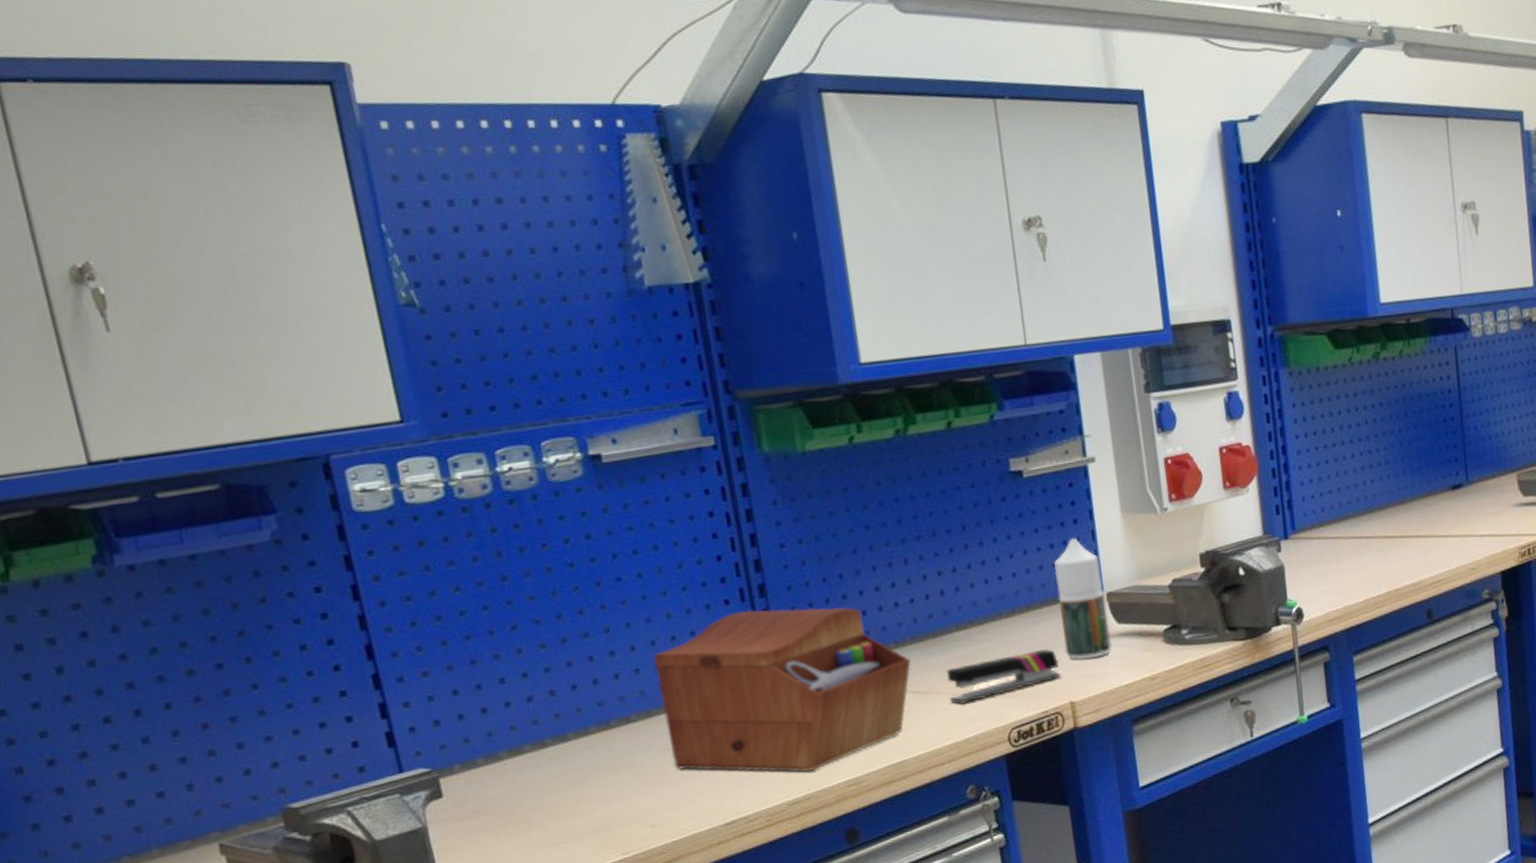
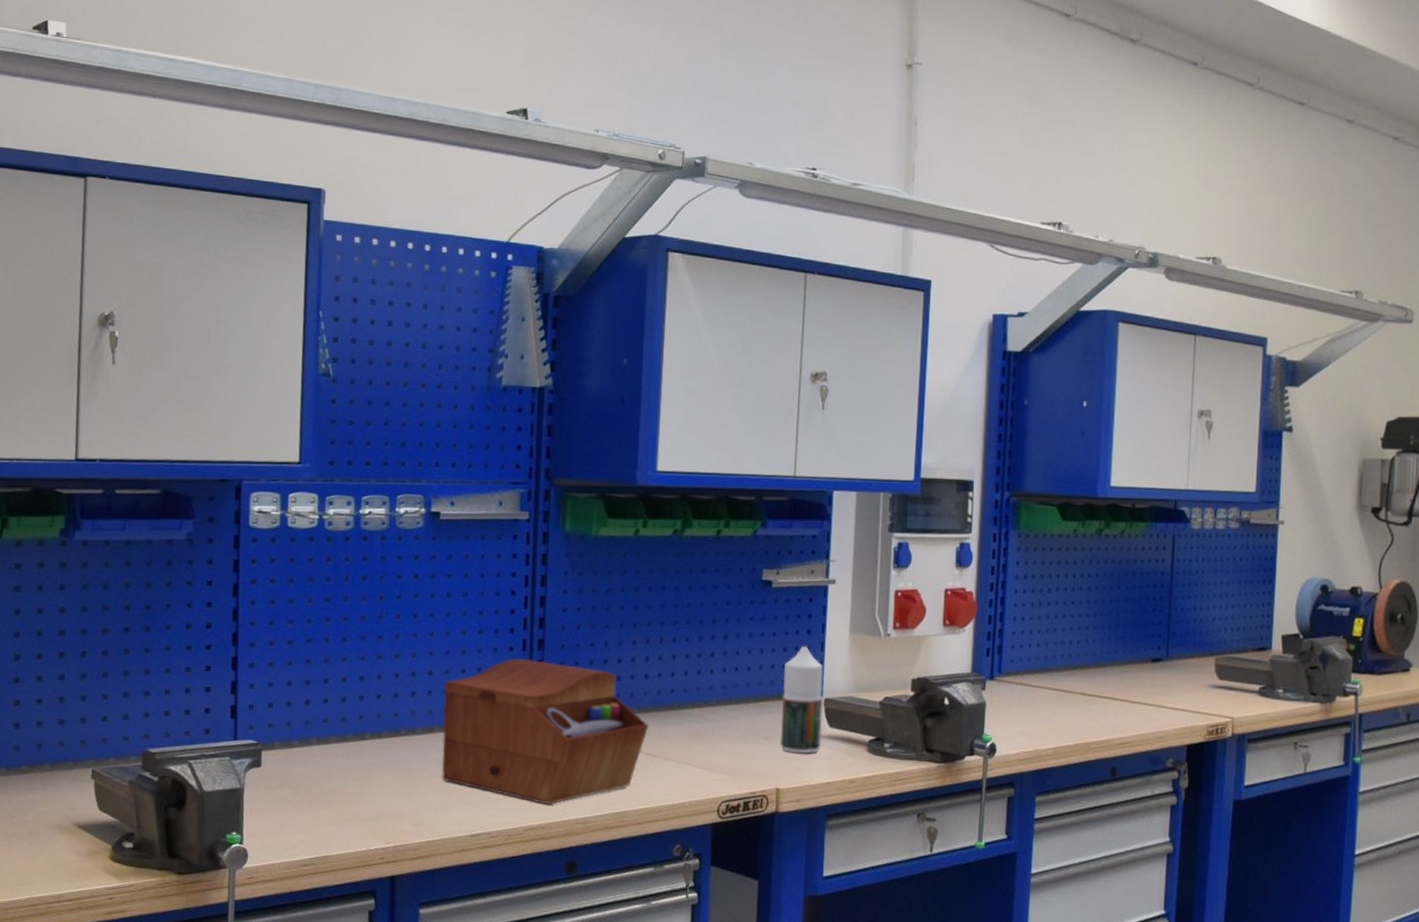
stapler: present [946,649,1061,705] -> none [674,737,773,772]

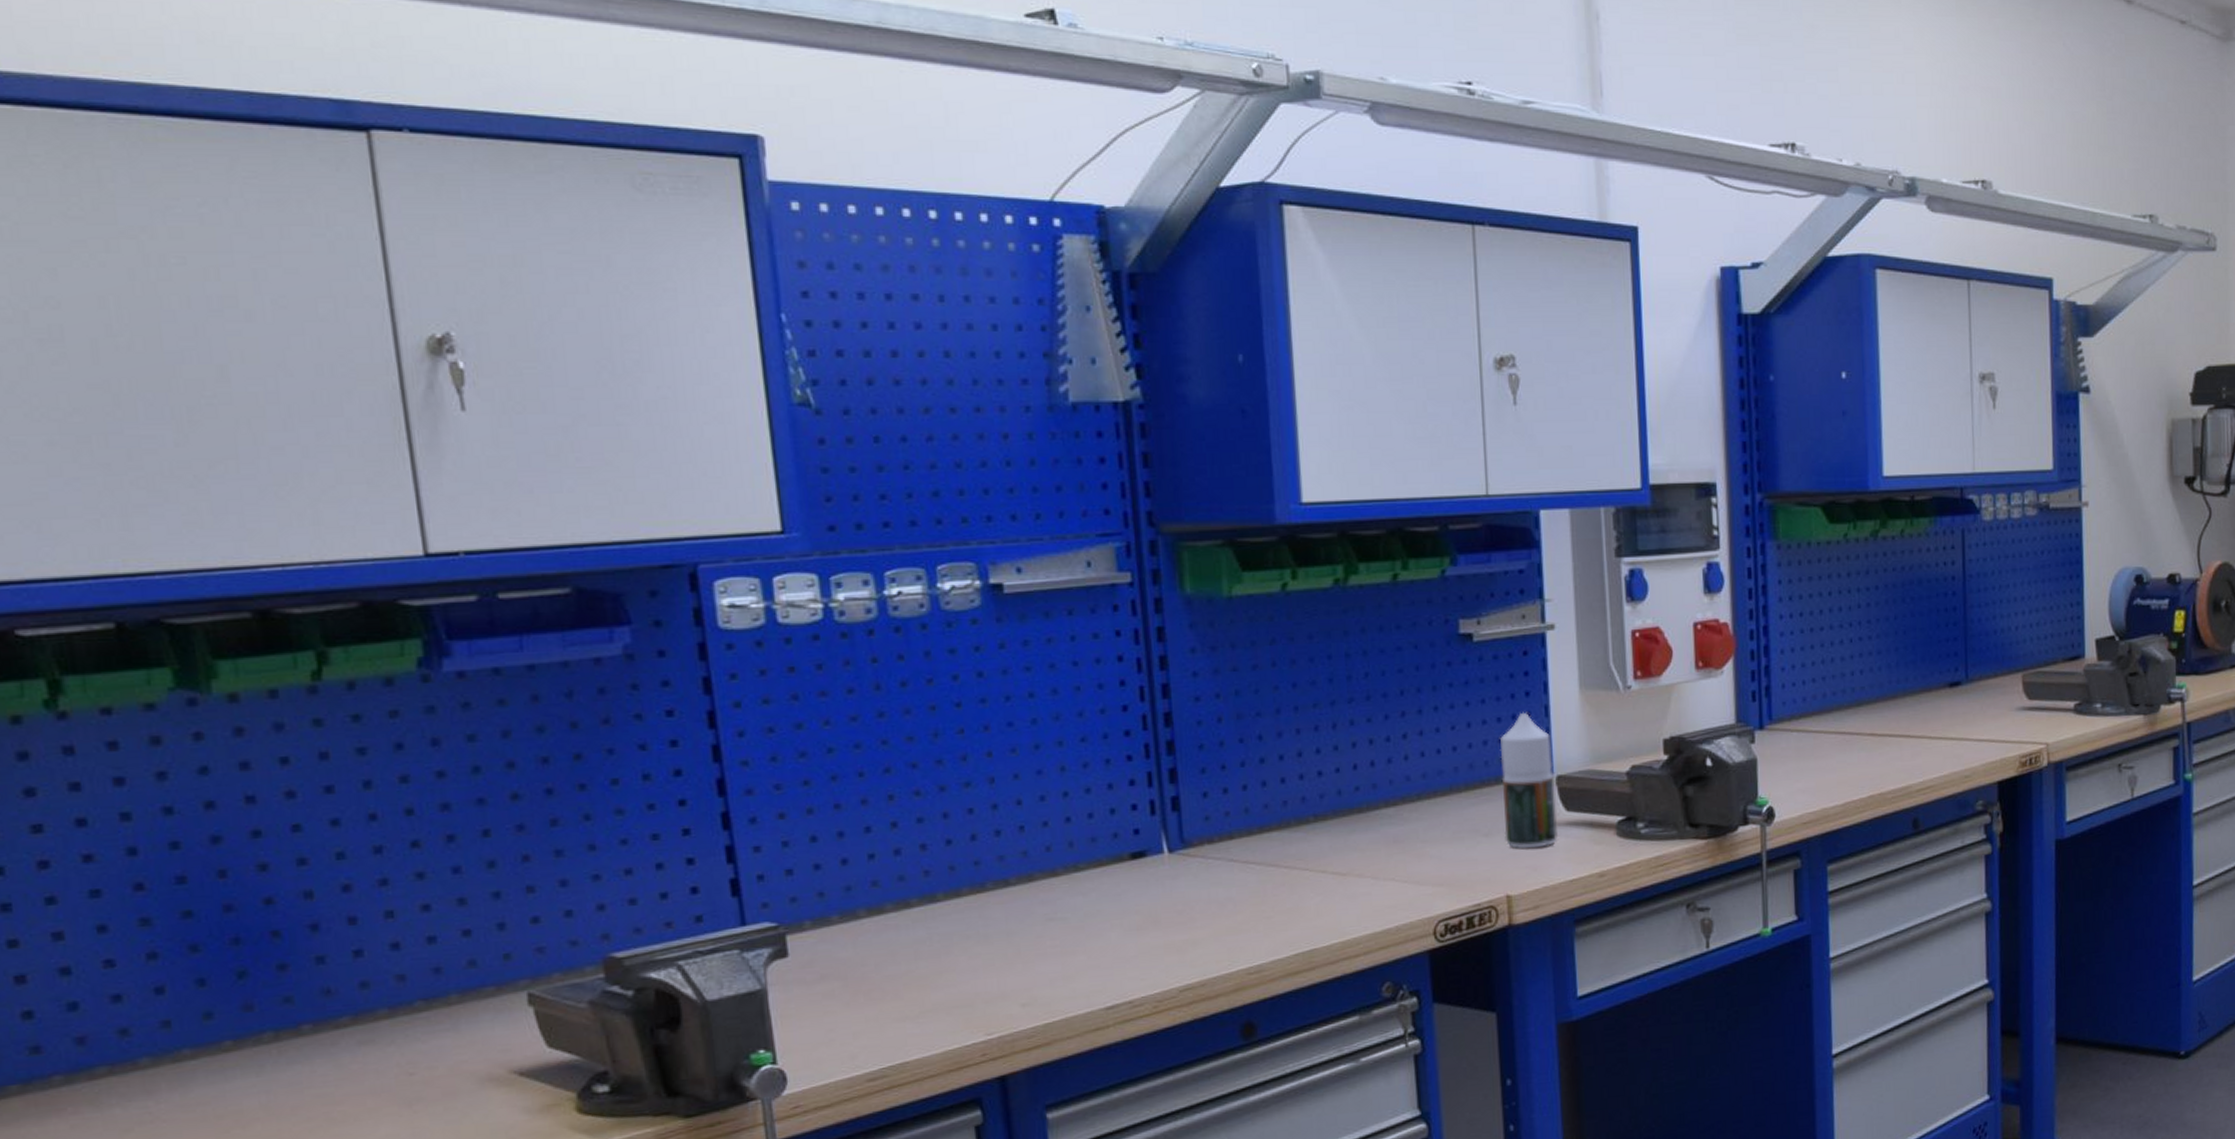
sewing box: present [441,658,649,805] -> none [1040,768,1332,956]

